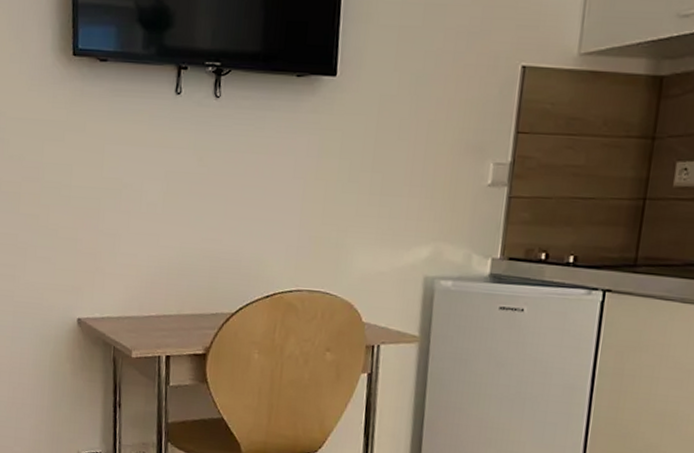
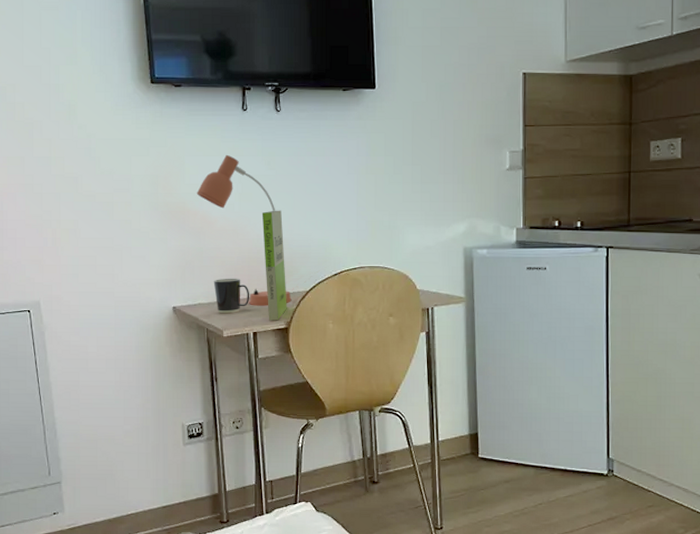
desk lamp: none [114,145,213,327] -> present [196,154,292,306]
mug: none [125,290,167,332] -> present [213,278,250,314]
book: none [184,215,211,345] -> present [261,210,287,321]

